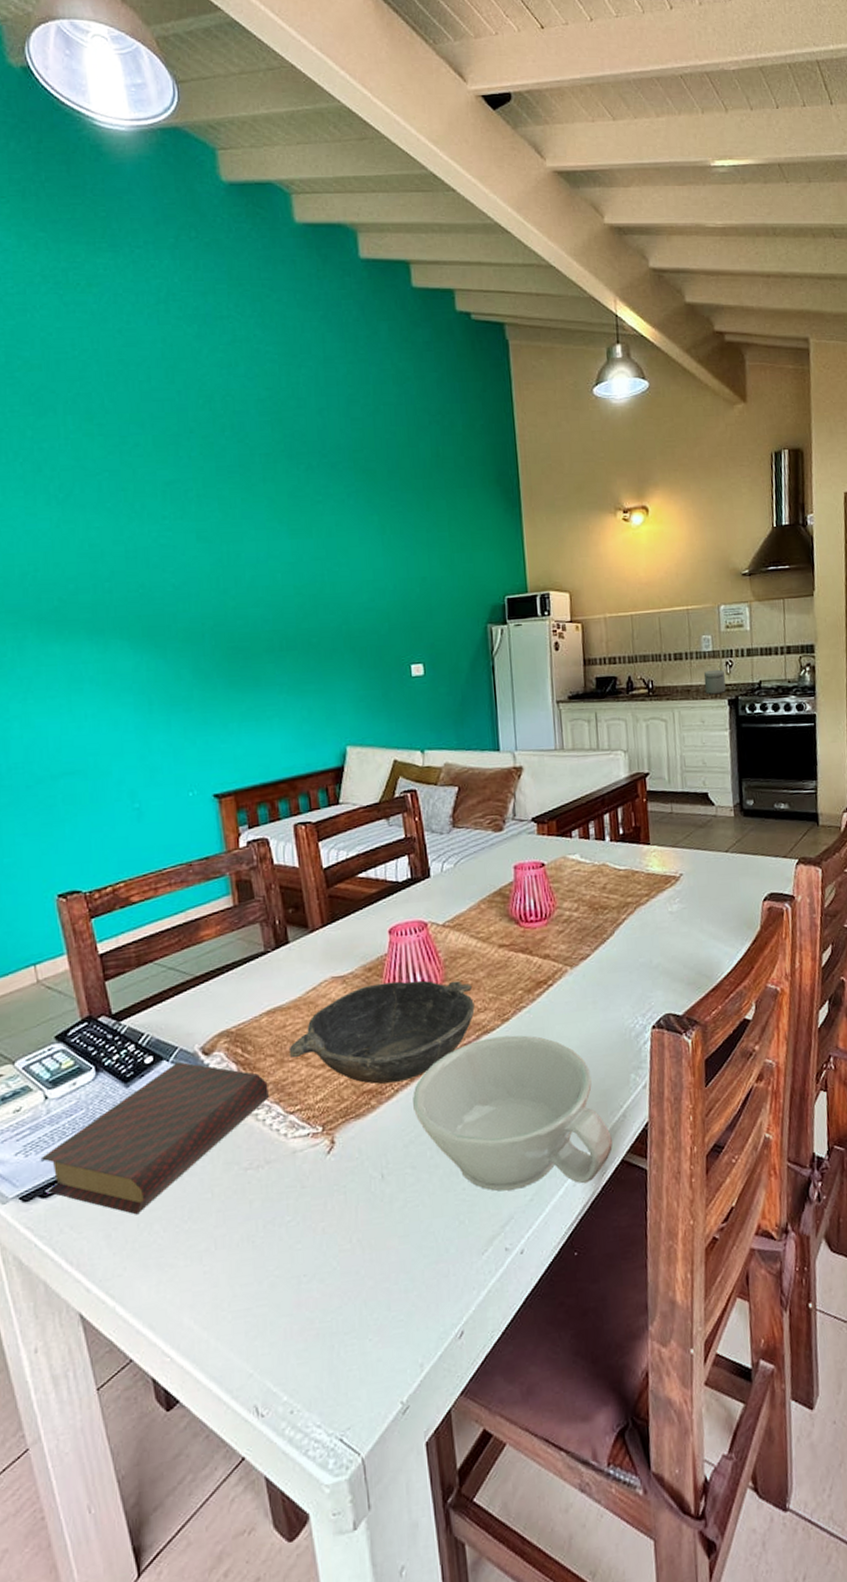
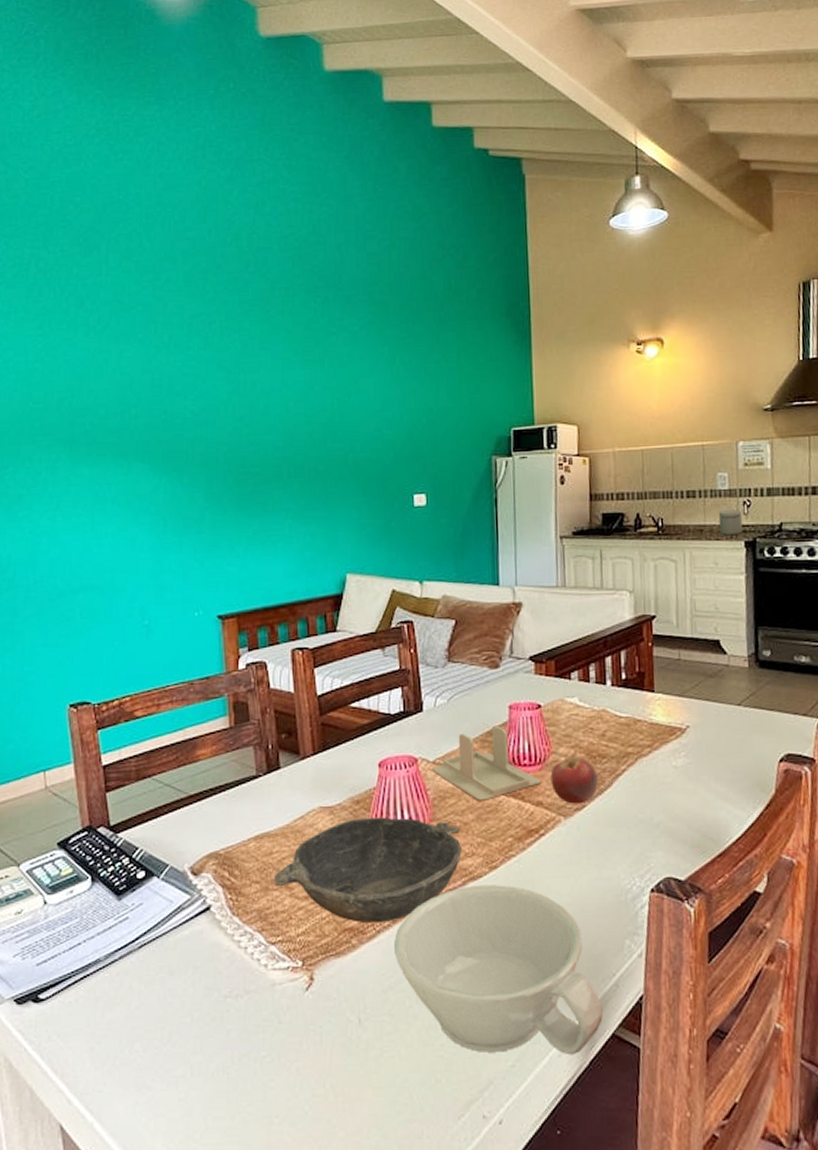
book: present [40,1061,269,1215] -> none [35,879,252,1031]
napkin holder: none [441,885,548,959] -> present [431,725,542,801]
fruit: none [556,910,601,954] -> present [550,757,598,804]

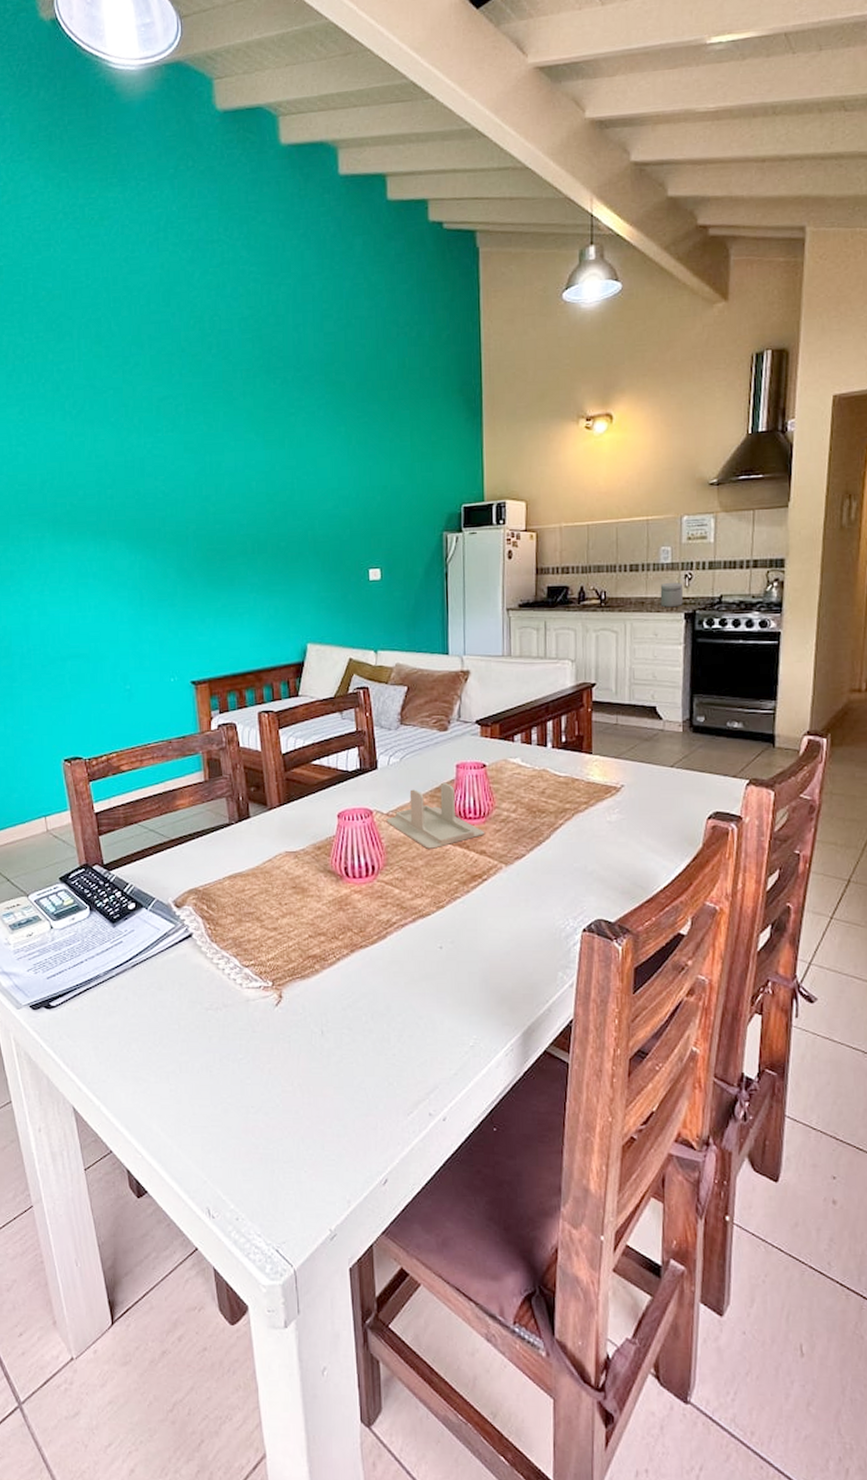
bowl: present [274,817,462,923] -> none [246,861,412,951]
cup: present [394,885,603,1056] -> none [352,922,536,1067]
fruit: present [550,757,598,804] -> none [493,812,537,853]

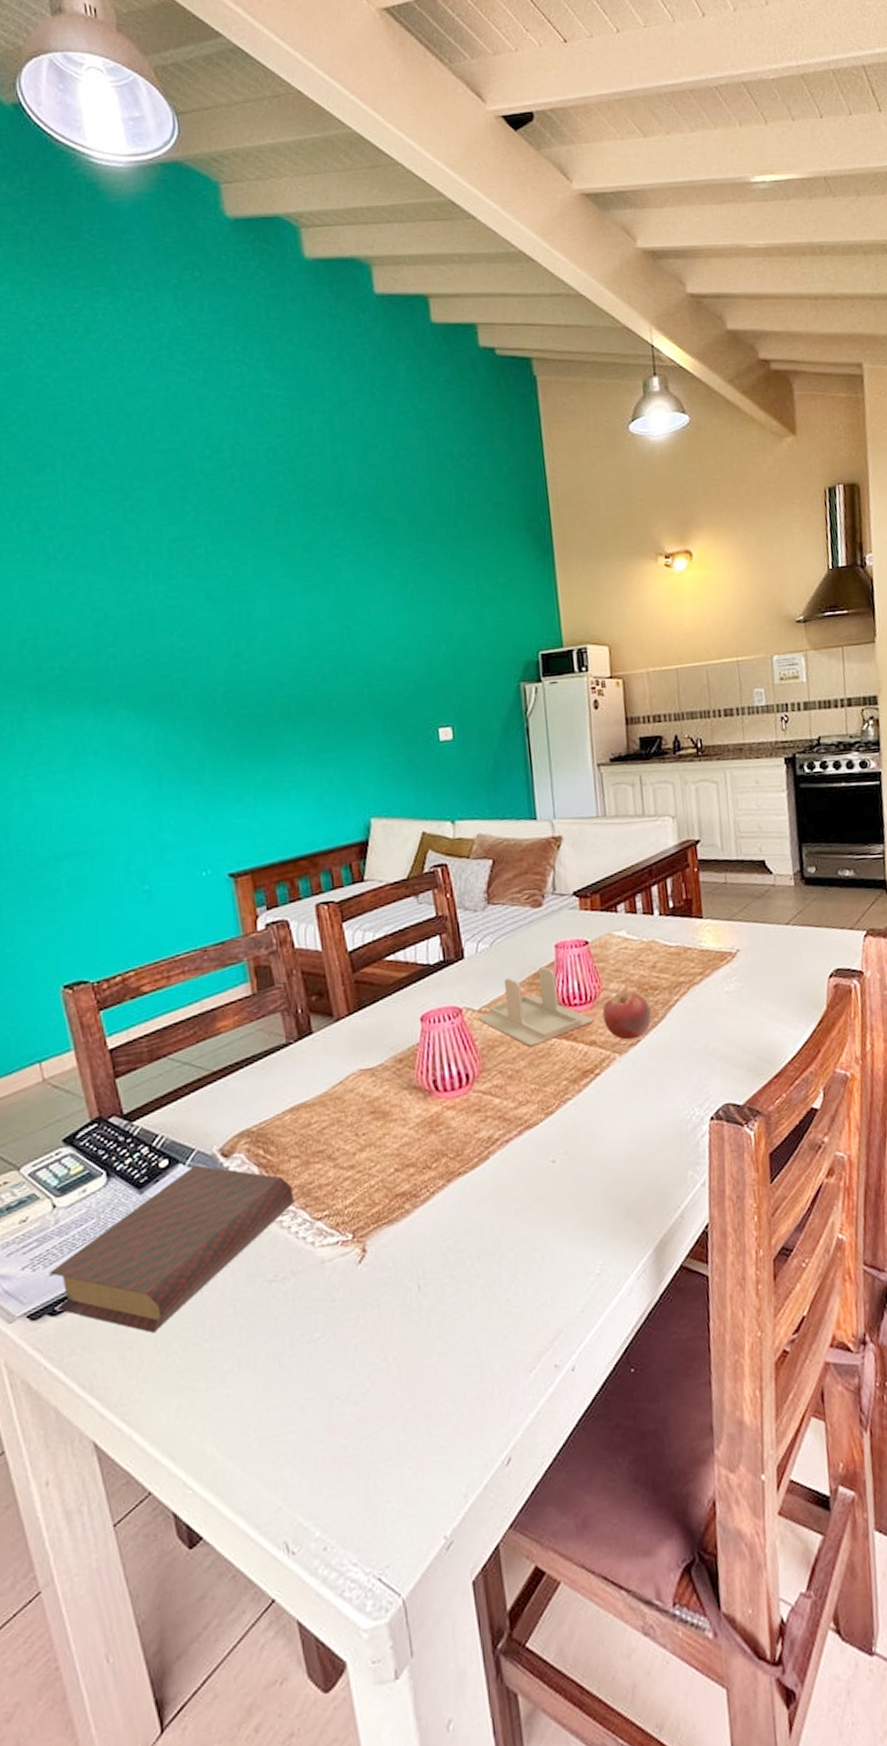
book: none [46,910,228,1034] -> present [49,1164,294,1333]
fruit: none [493,812,537,853] -> present [602,991,652,1040]
jar: present [660,582,683,608] -> none [756,725,782,753]

